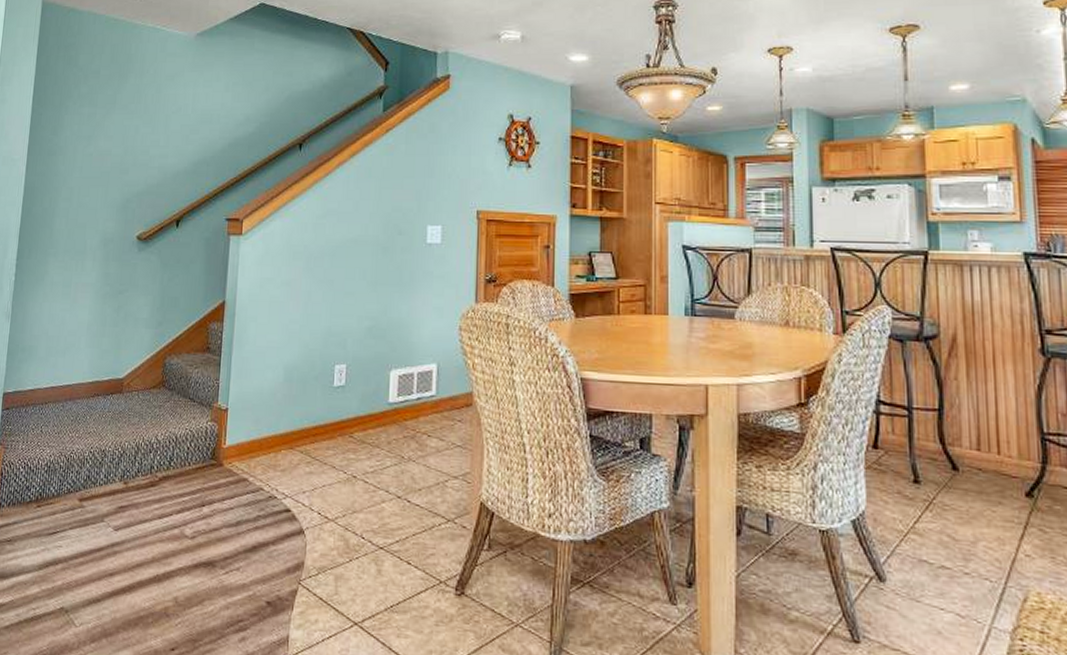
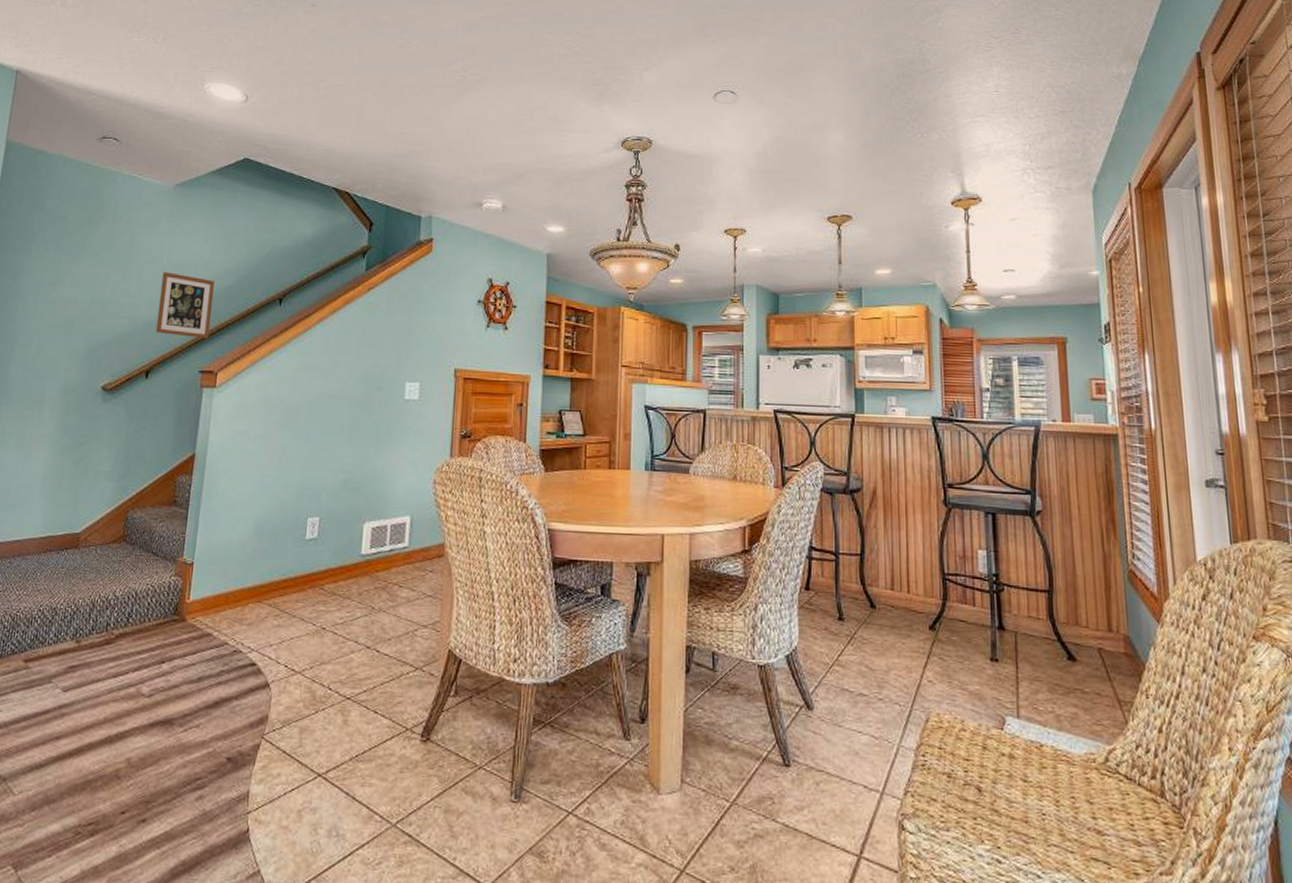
picture frame: none [184,122,237,187] -> present [155,272,214,339]

